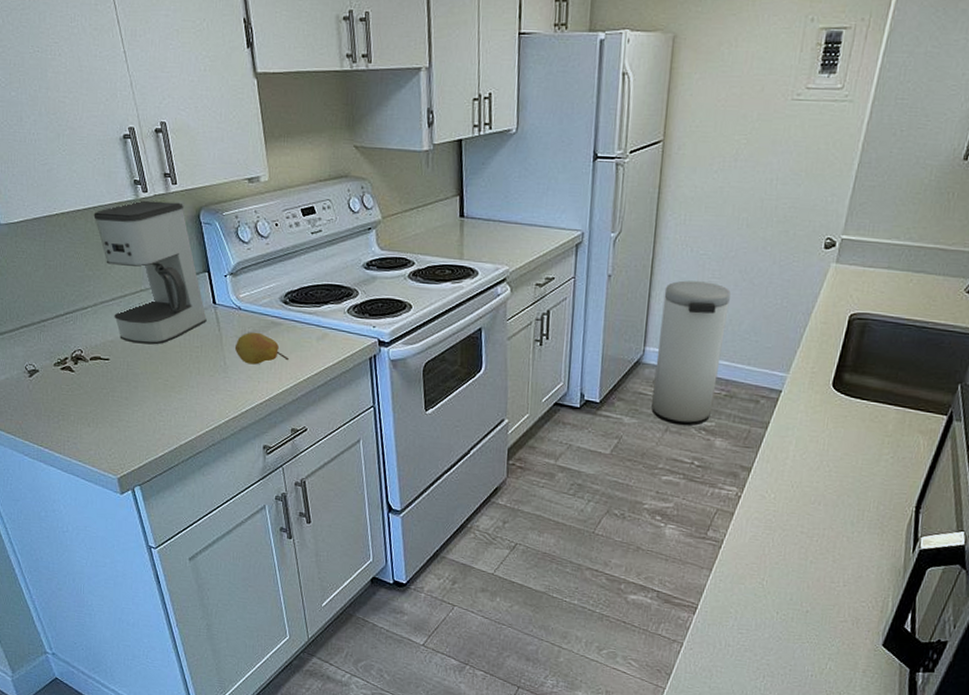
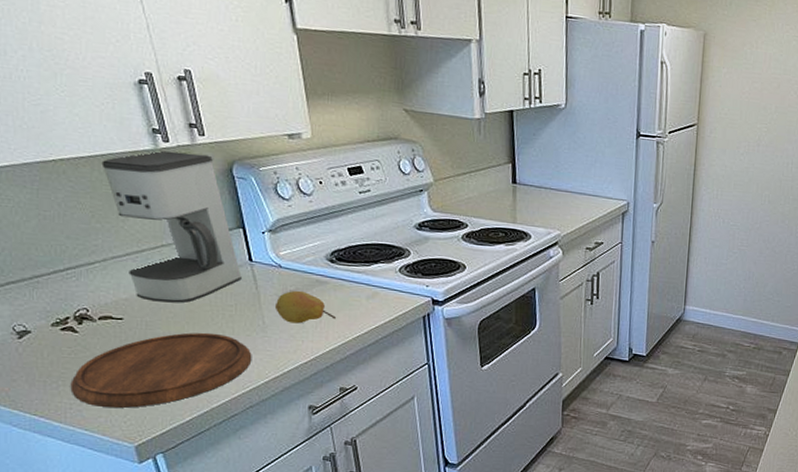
cutting board: none [68,372,215,442] -> present [70,332,252,408]
pedal bin: present [651,280,731,426] -> none [692,247,757,375]

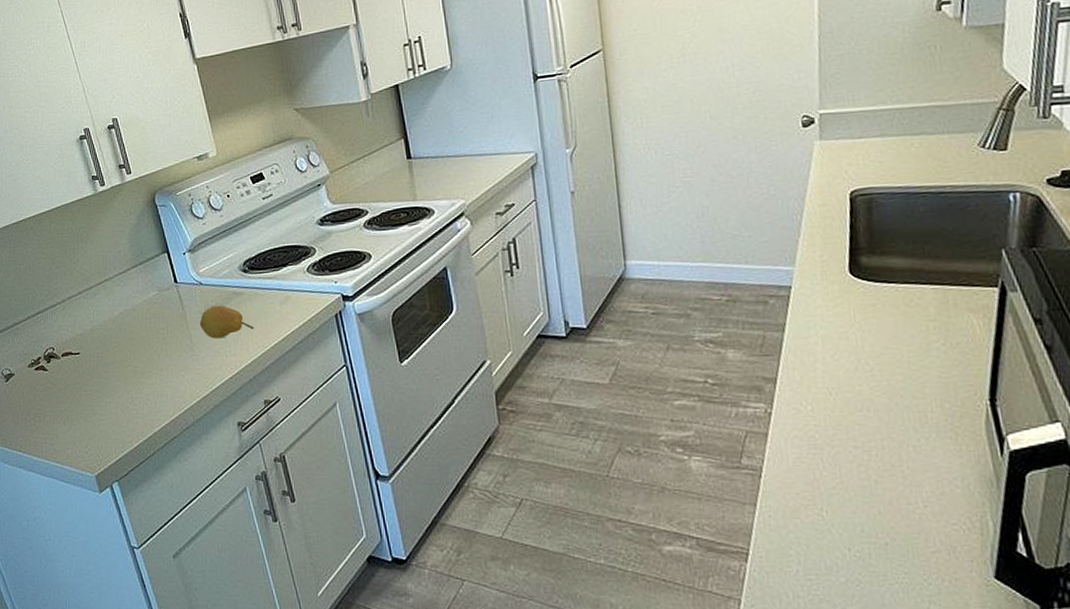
cutting board: present [70,332,252,408] -> none [44,357,185,439]
coffee maker: present [101,150,242,303] -> none [57,190,170,334]

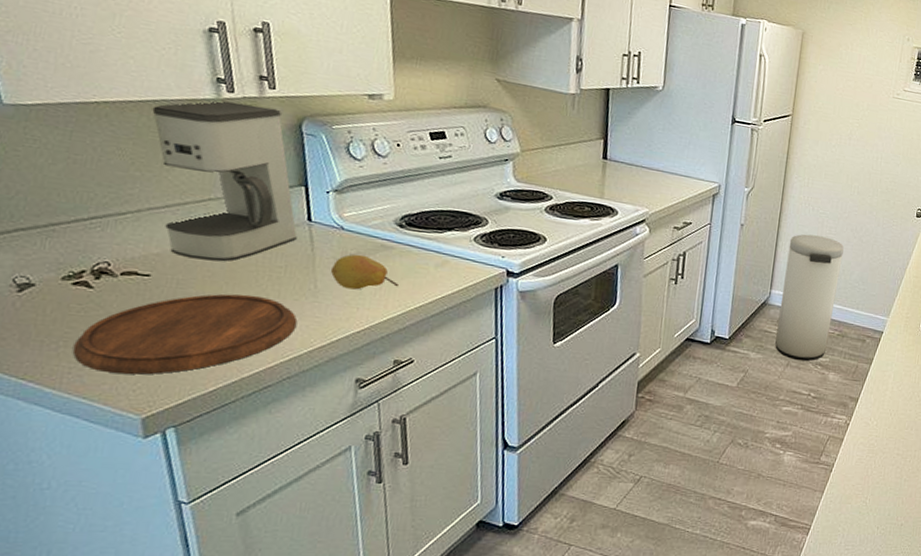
cutting board: none [44,357,185,439] -> present [72,293,298,375]
coffee maker: none [57,190,170,334] -> present [152,100,297,261]
pedal bin: none [635,182,716,340] -> present [775,234,844,361]

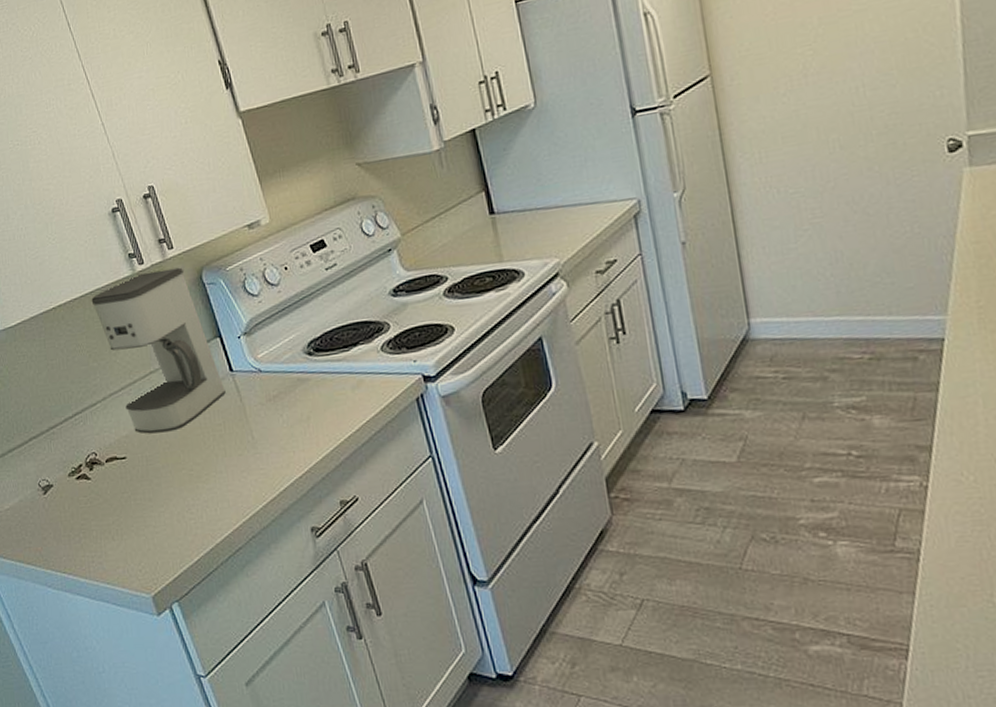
cutting board: present [72,293,298,375] -> none [90,458,248,556]
fruit: present [330,254,398,290] -> none [260,394,323,434]
pedal bin: present [775,234,844,361] -> none [756,224,858,408]

